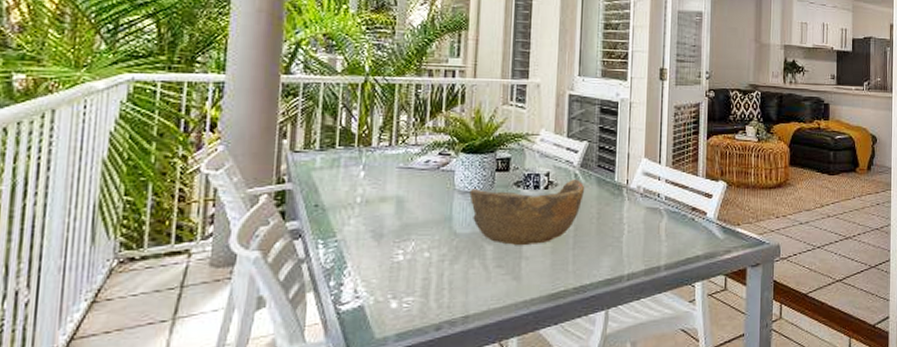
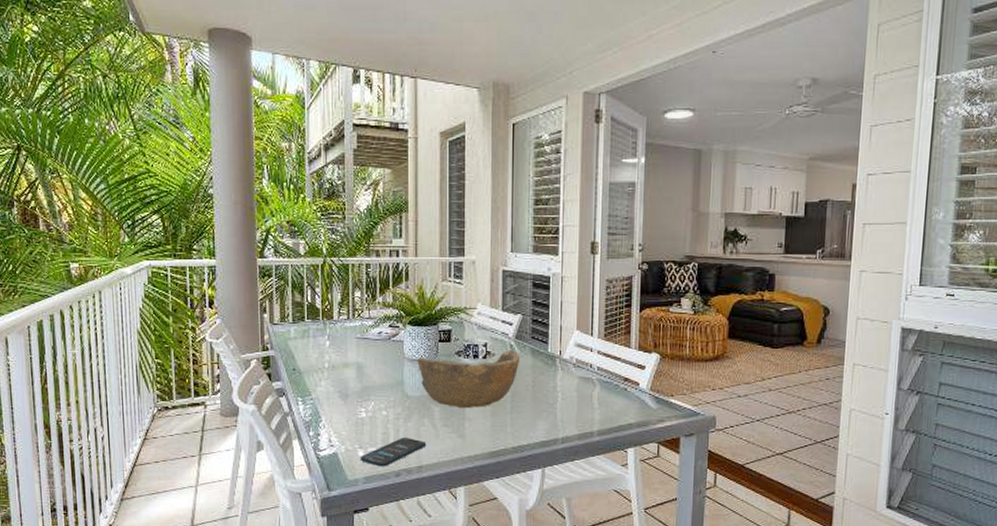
smartphone: none [393,283,475,320] -> present [361,438,427,467]

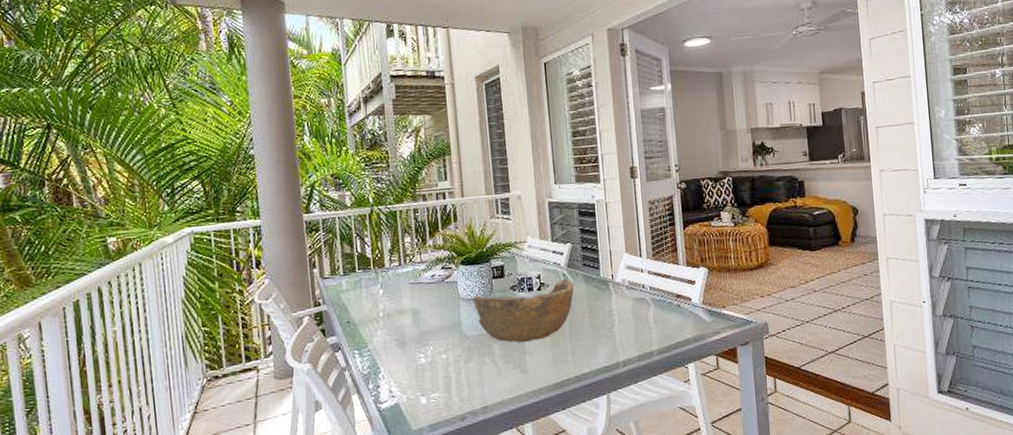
smartphone: present [361,438,427,467] -> none [424,379,490,413]

